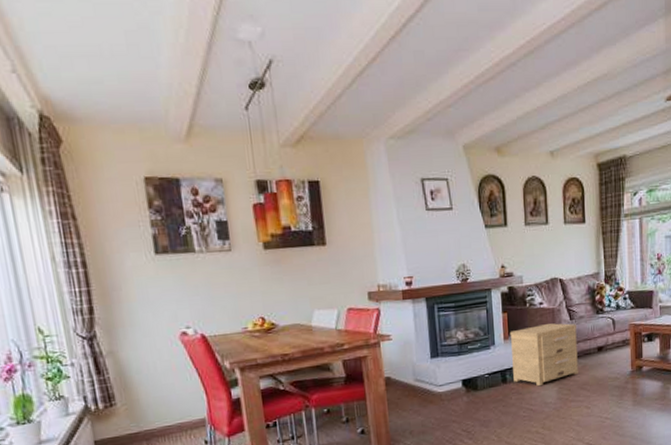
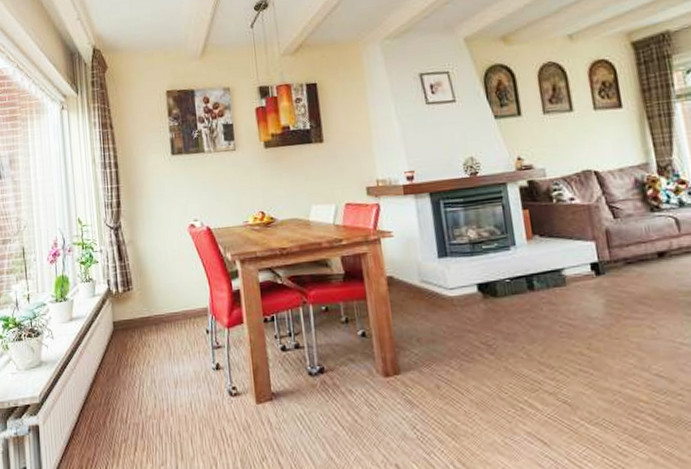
side table: present [509,323,578,387] -> none [533,222,633,297]

